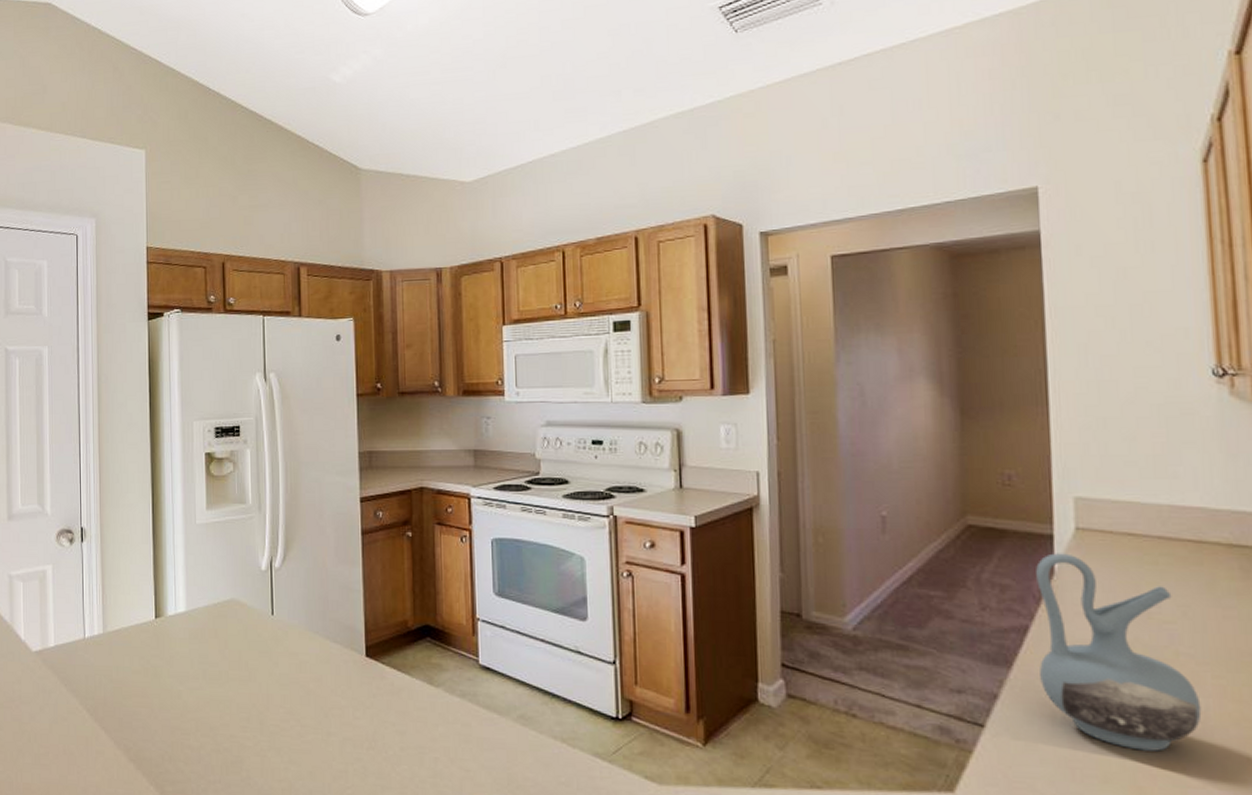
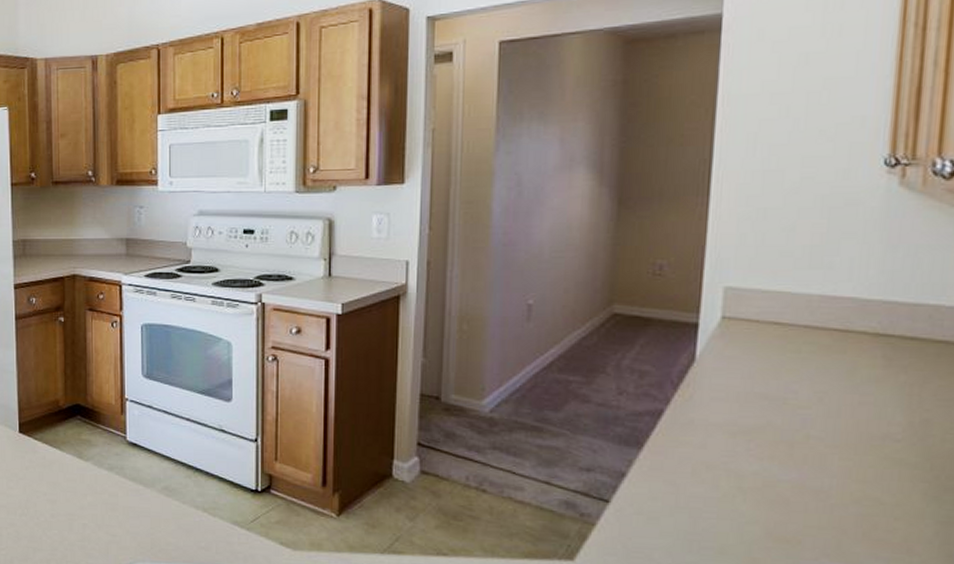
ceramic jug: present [1036,553,1202,752] -> none [669,341,825,526]

